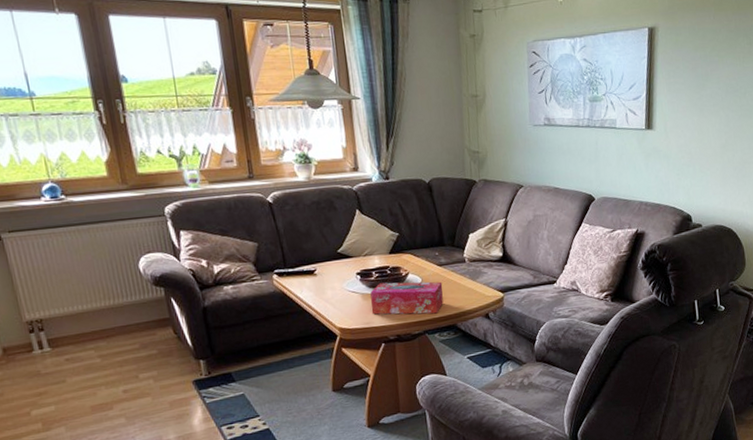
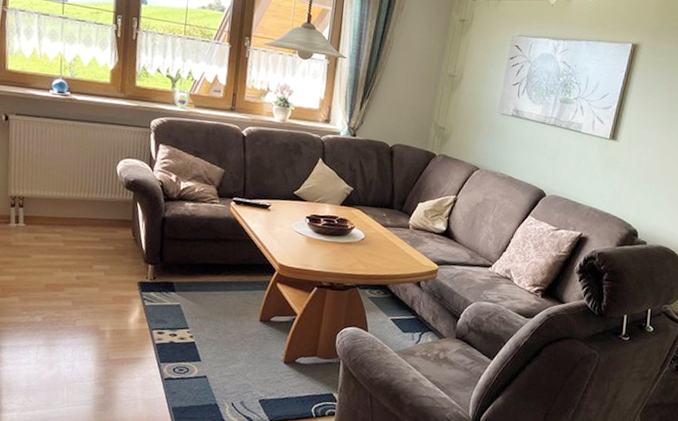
tissue box: present [370,281,444,315] -> none [312,231,383,271]

